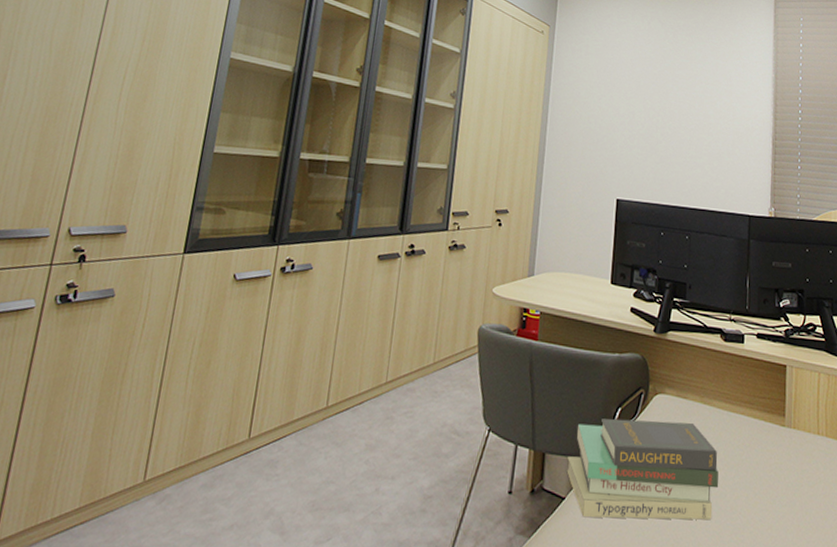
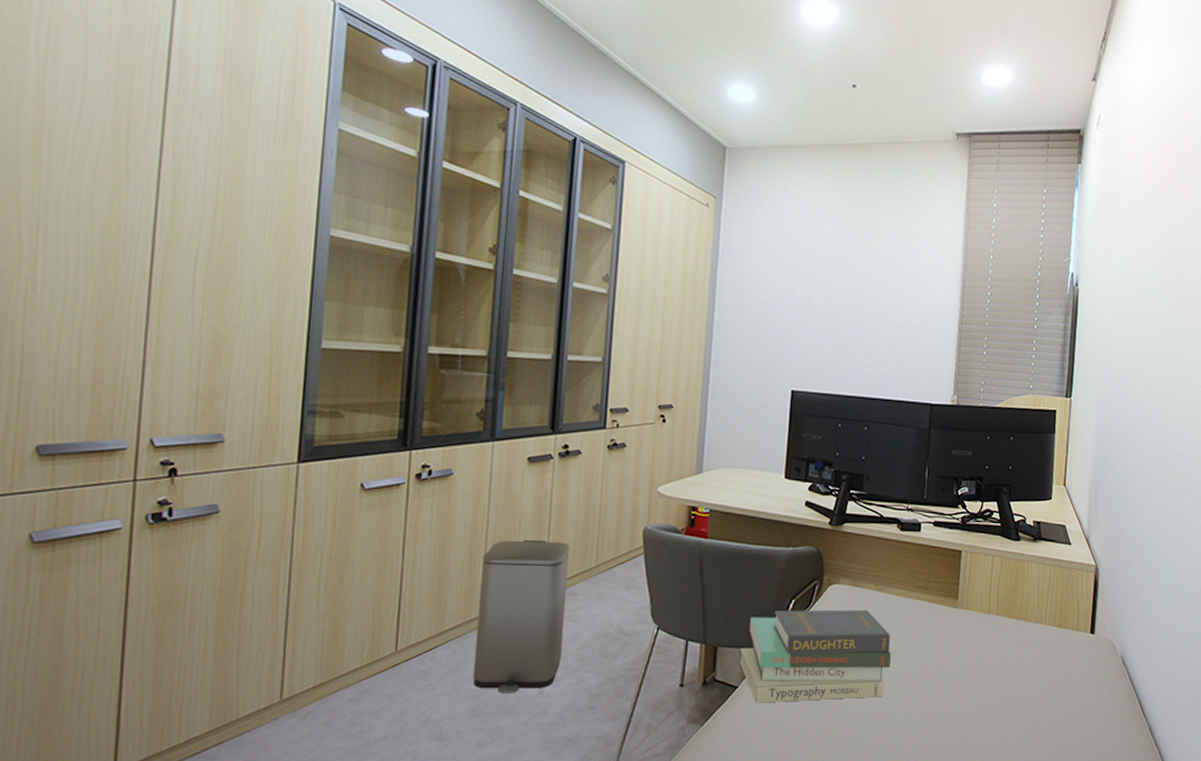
pedal bin: none [315,333,412,490] -> present [473,539,571,693]

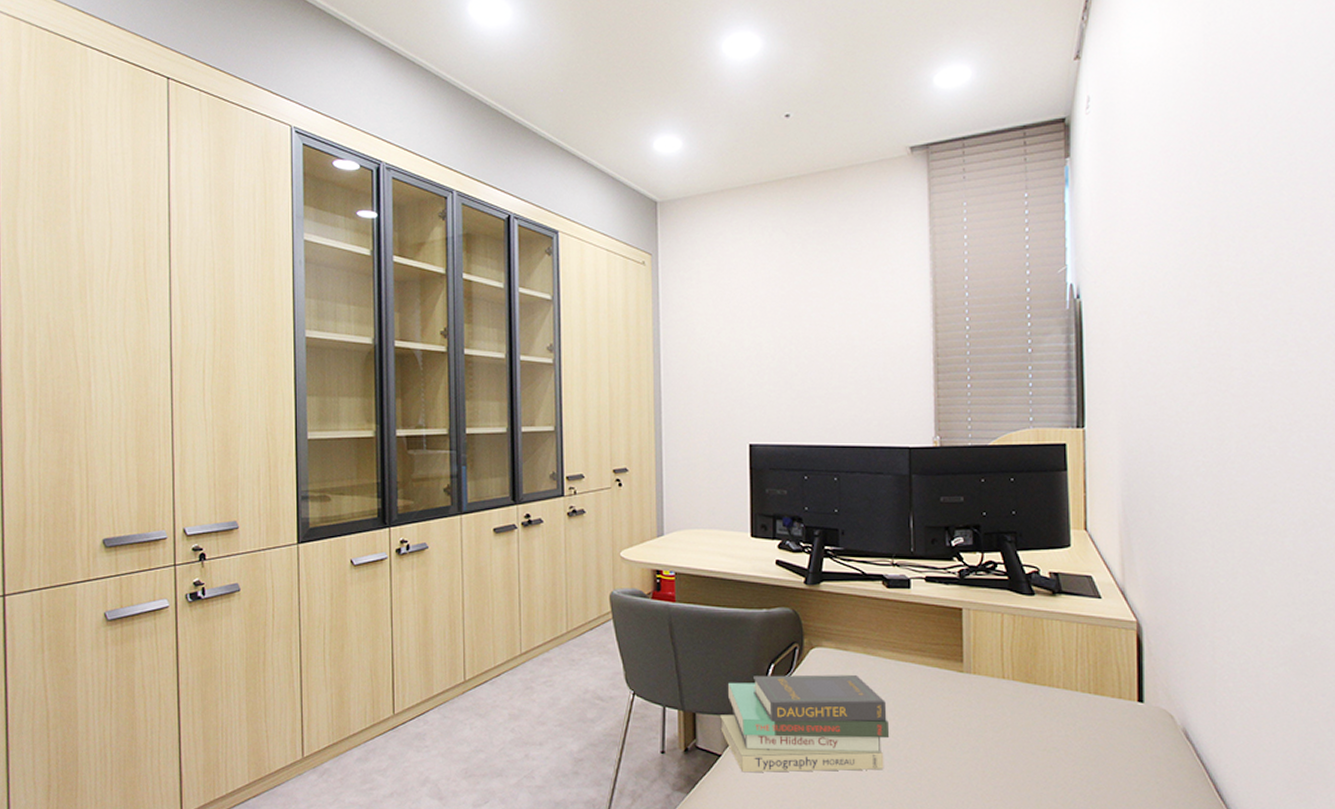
pedal bin: present [473,539,571,693] -> none [462,607,542,757]

